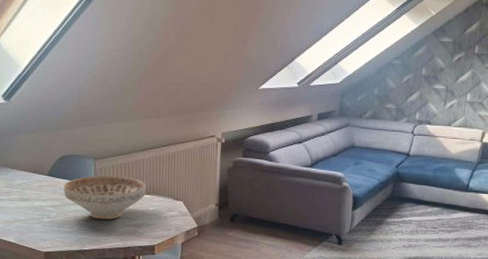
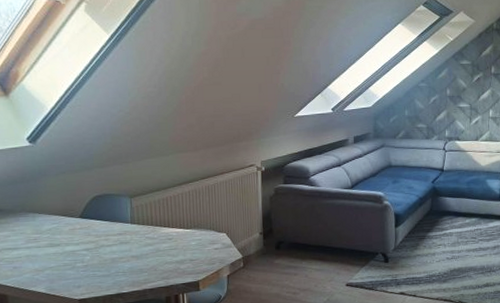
decorative bowl: present [63,175,146,220] -> none [97,212,187,260]

